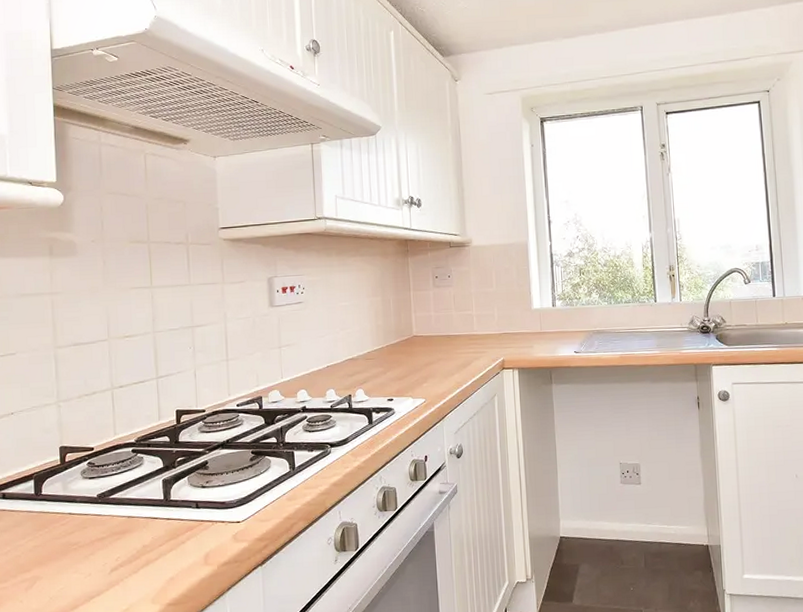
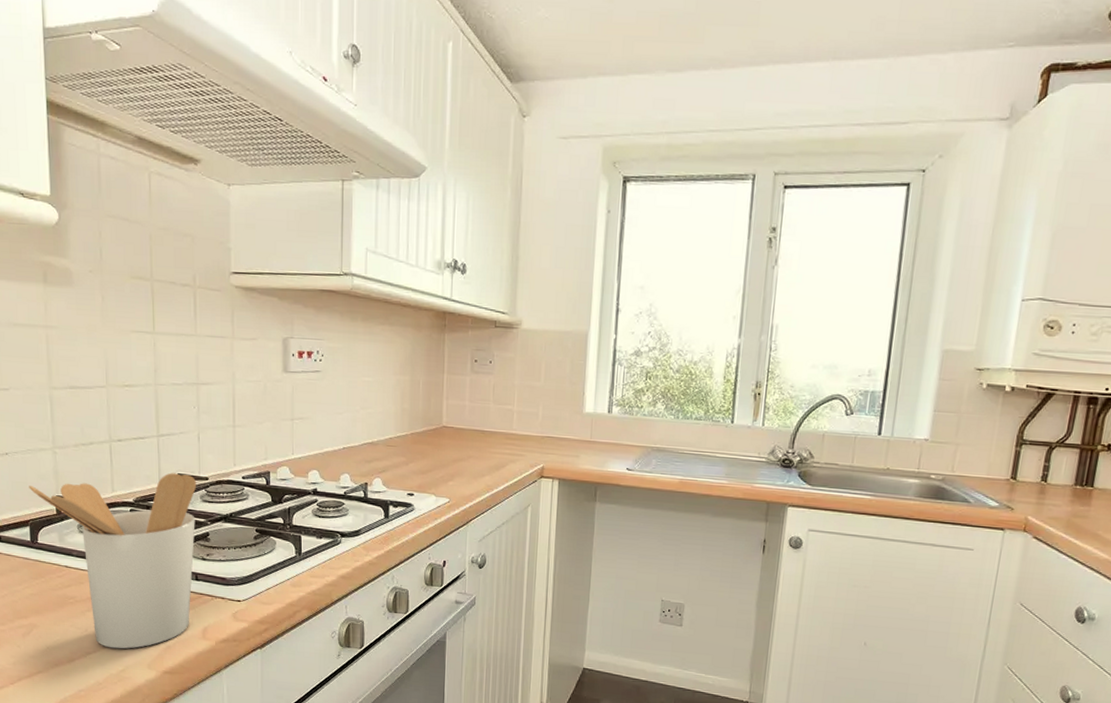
utensil holder: none [33,409,195,589] -> present [29,473,197,649]

